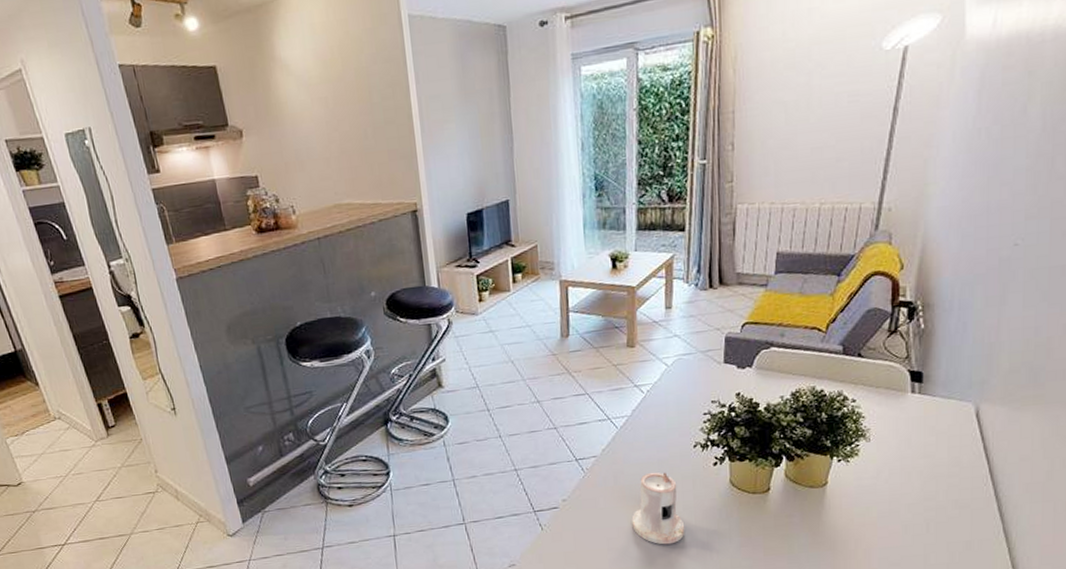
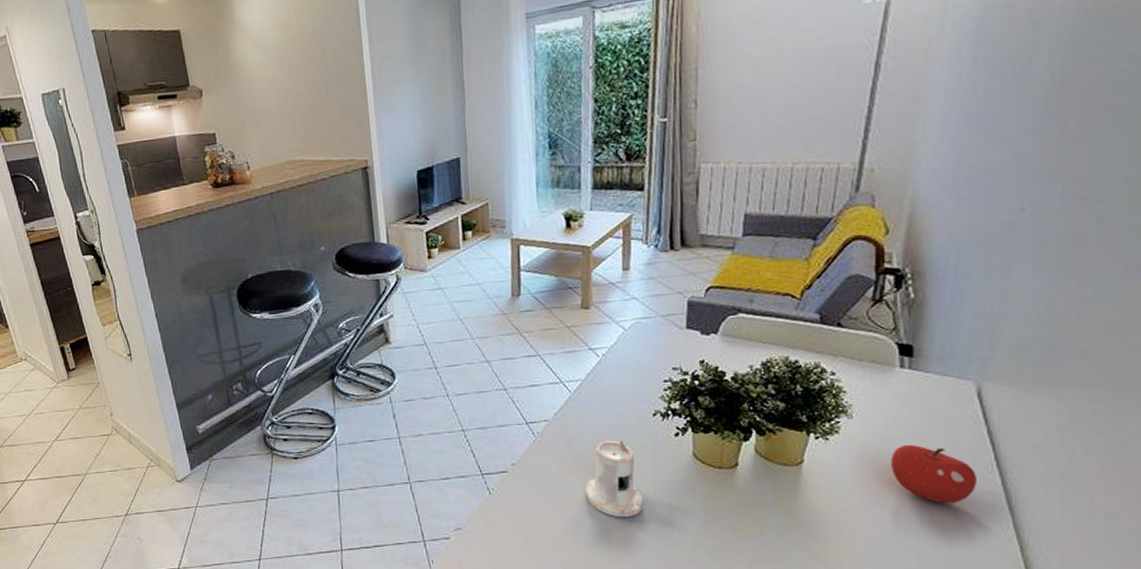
fruit: none [902,462,974,515] -> present [890,444,976,504]

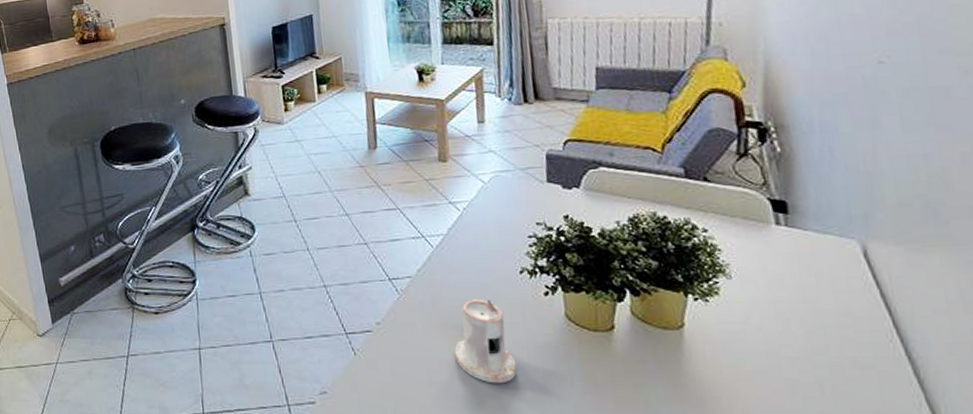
fruit: present [890,444,976,504] -> none [778,307,878,375]

